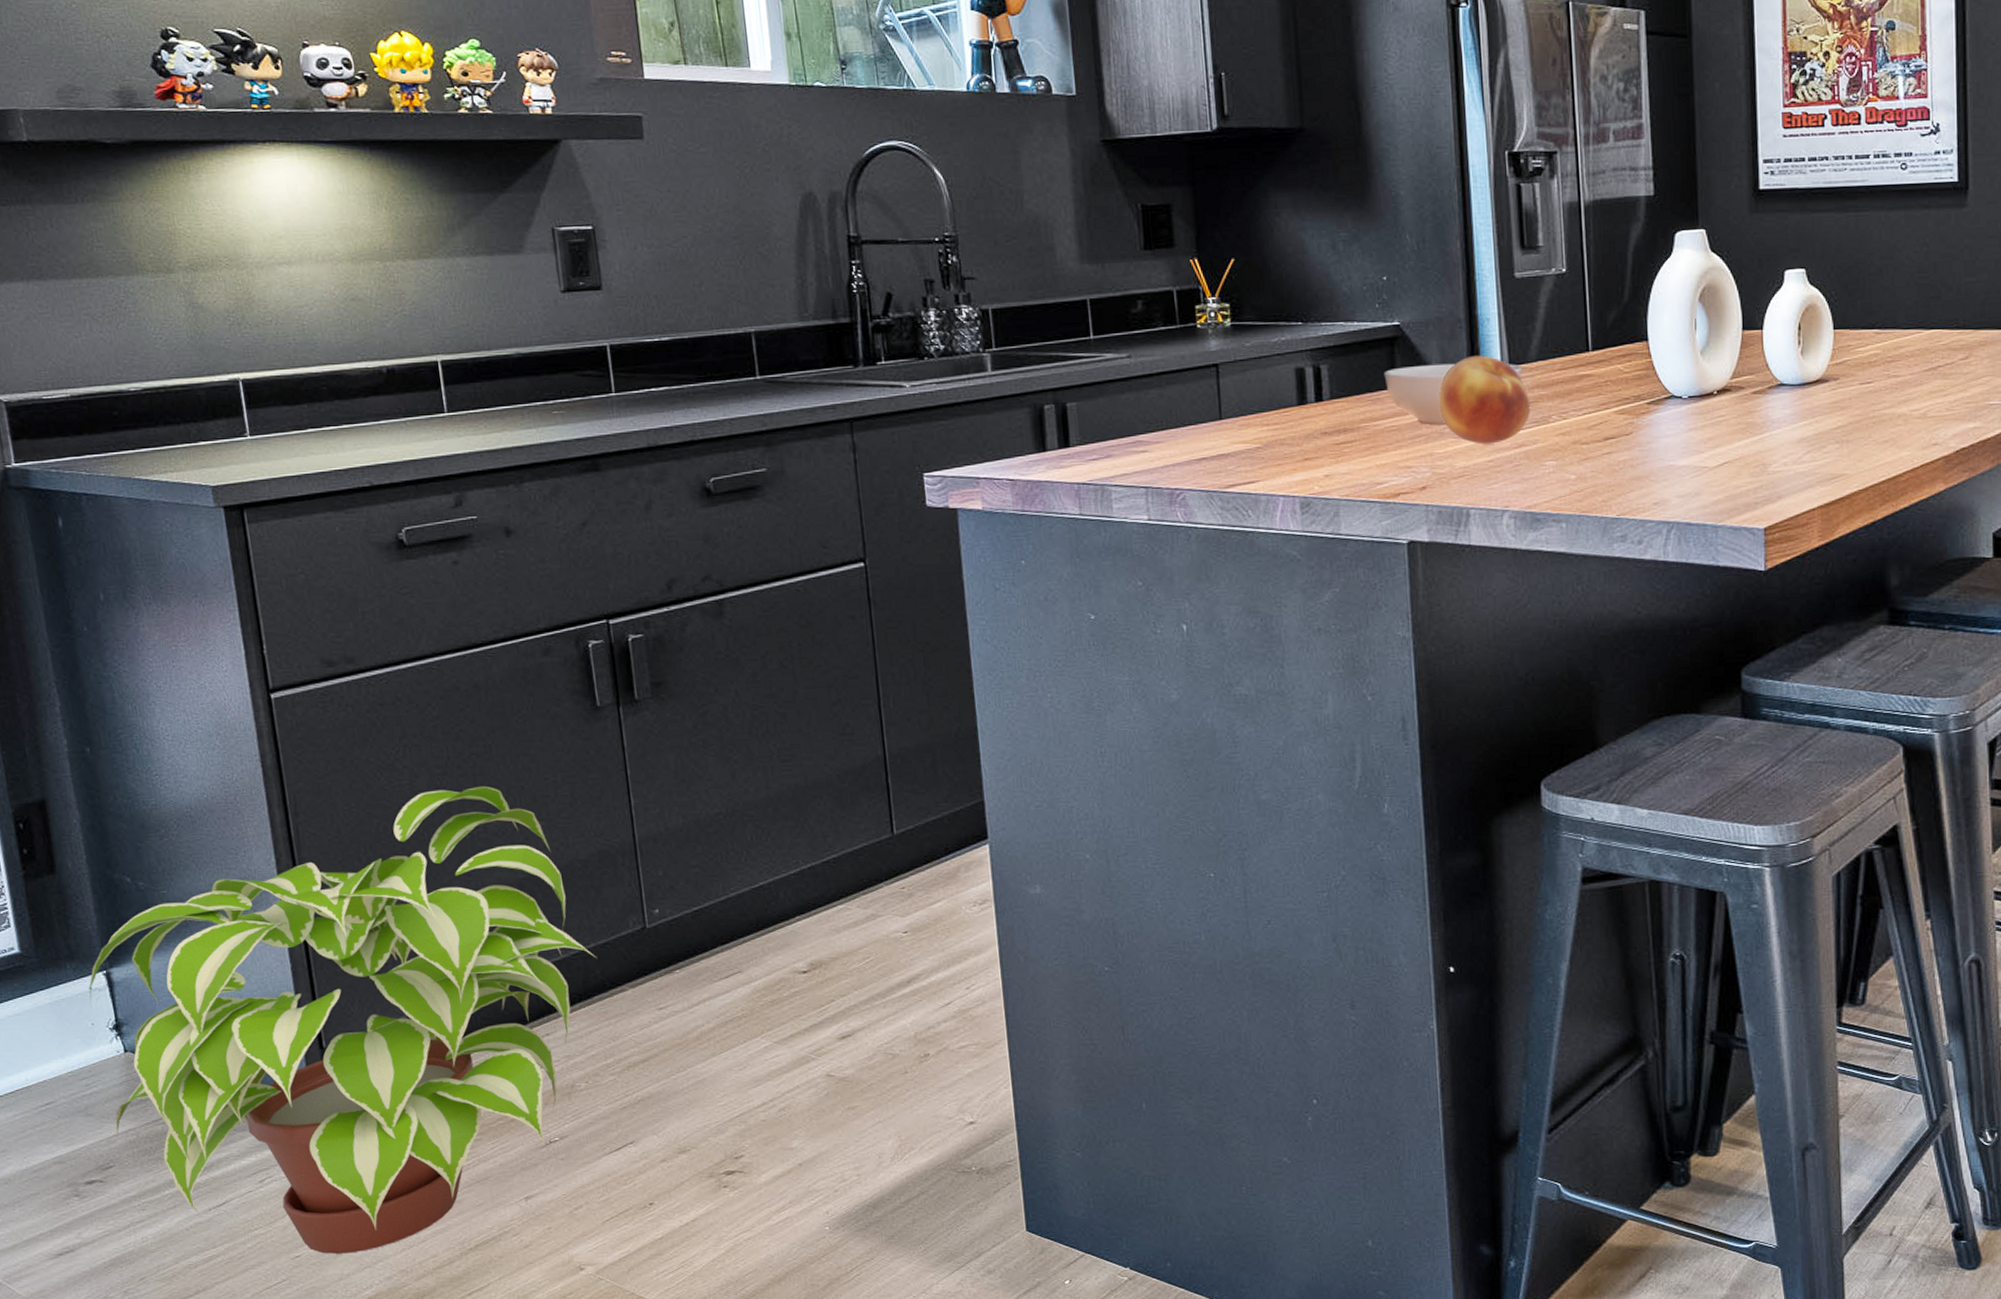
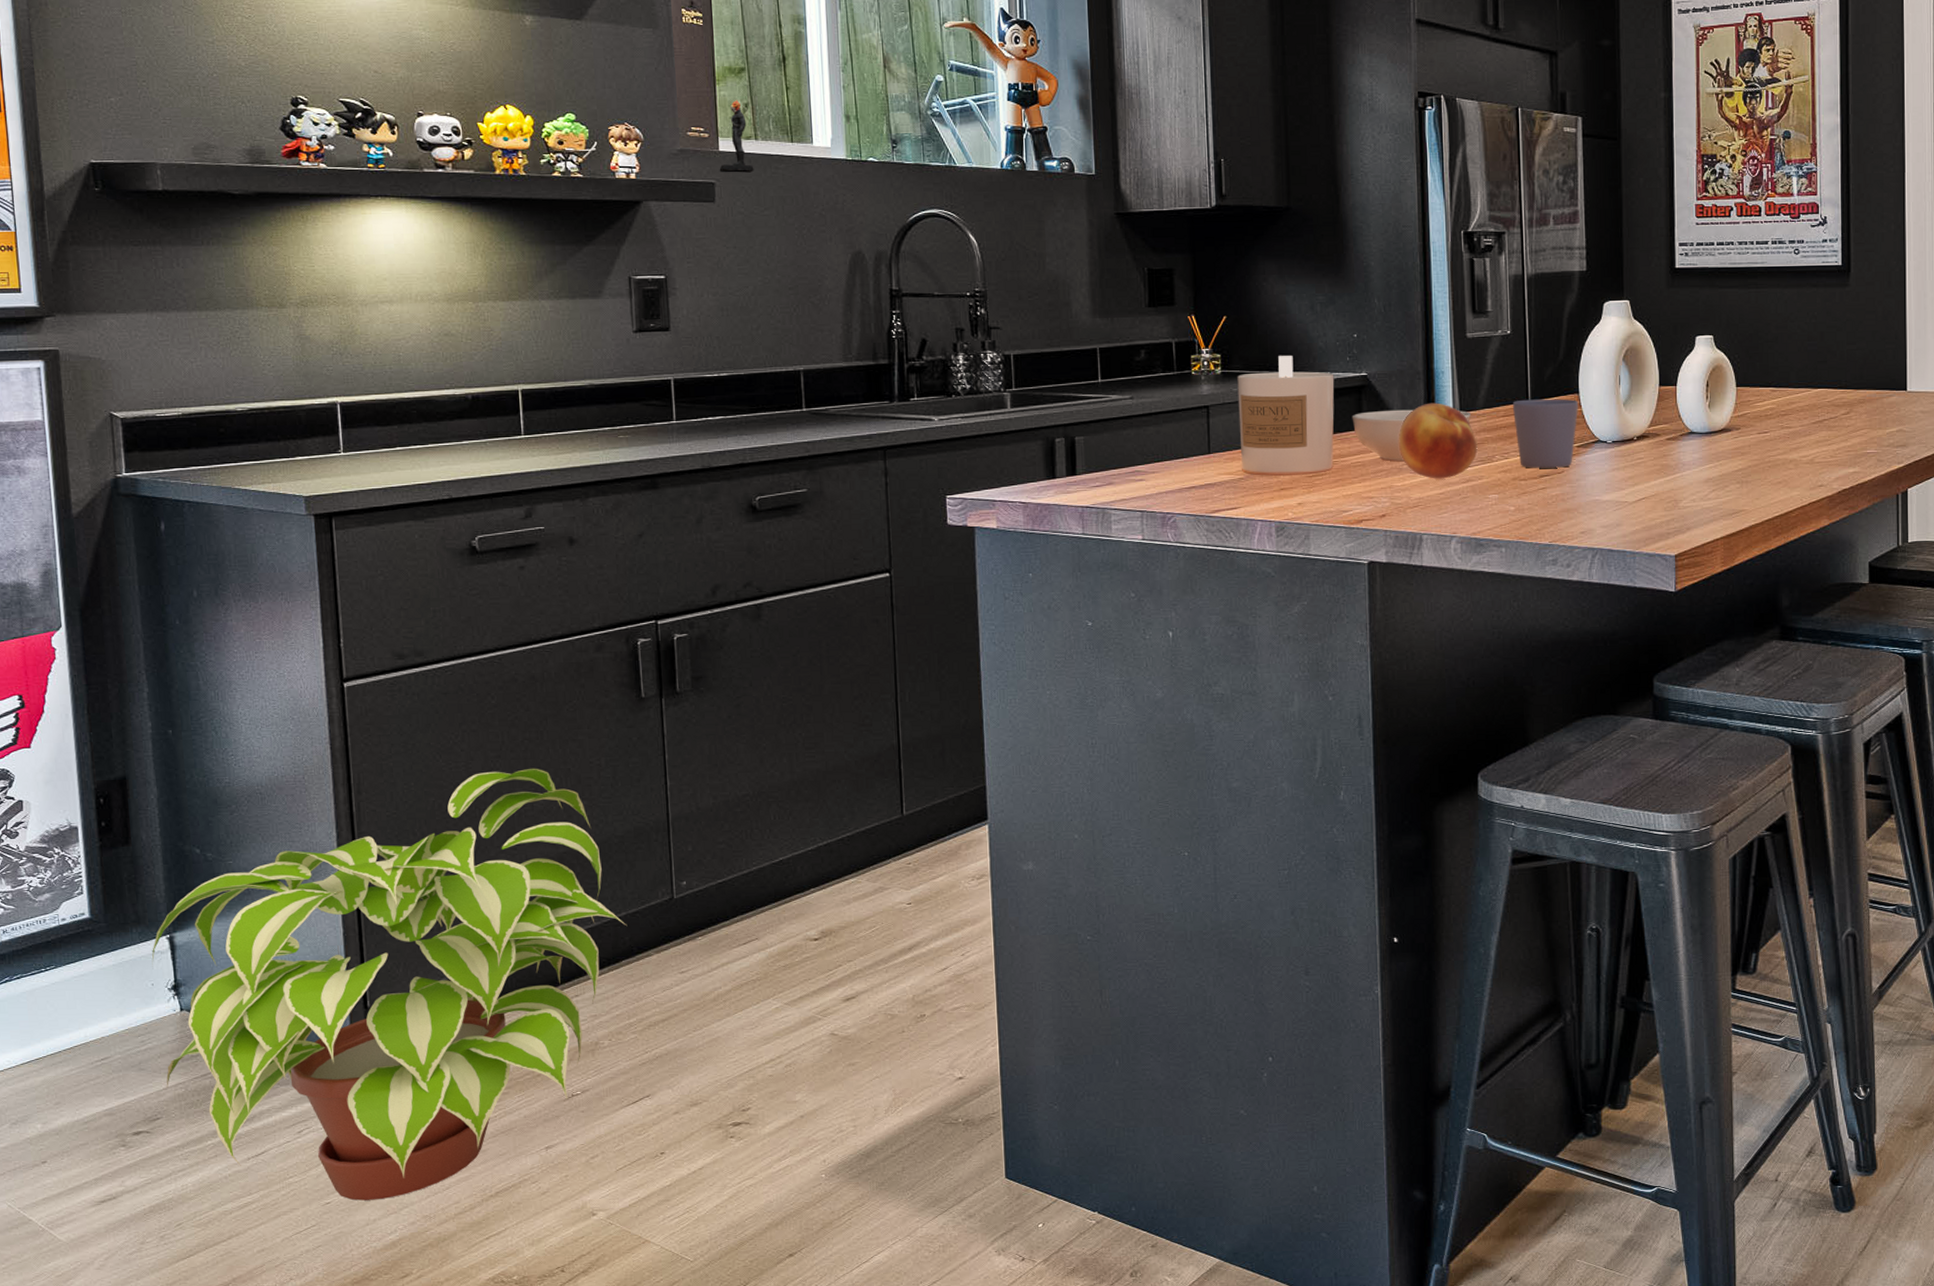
action figure: none [645,18,686,105] -> present [719,100,754,173]
candle: none [1249,303,1365,444] -> present [1237,356,1335,476]
cup: none [1571,347,1648,430] -> present [1513,398,1578,468]

